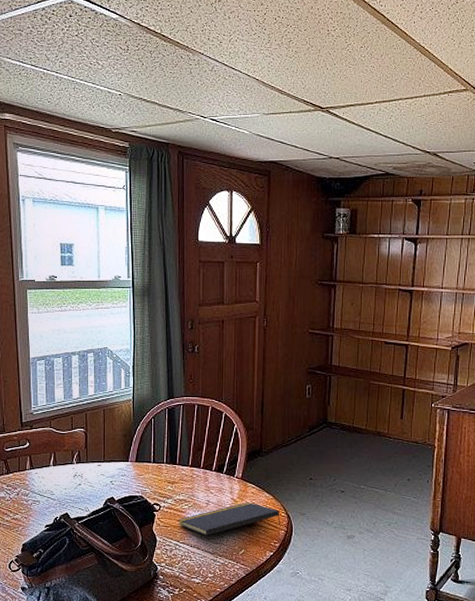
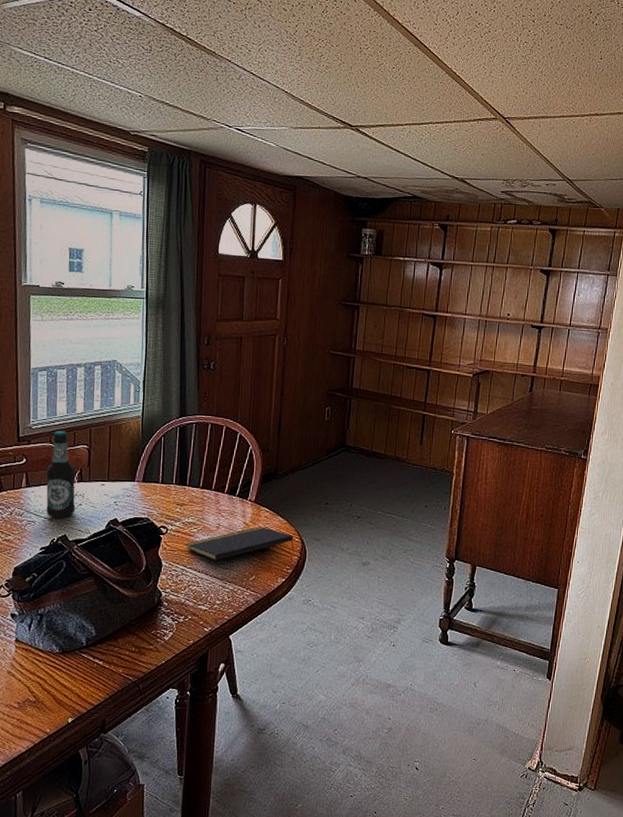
bottle: none [47,416,76,498] -> present [46,431,76,518]

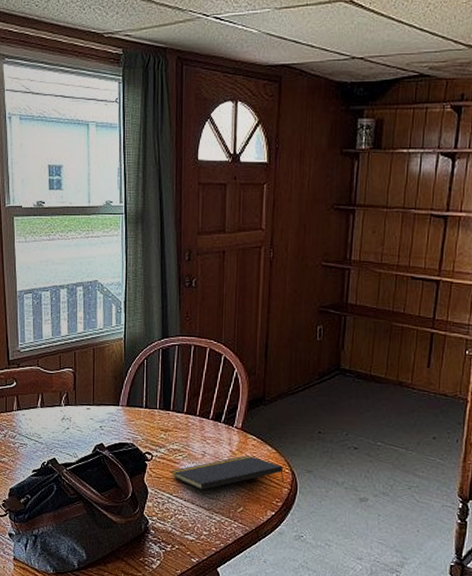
bottle: present [46,431,76,518] -> none [35,354,64,442]

